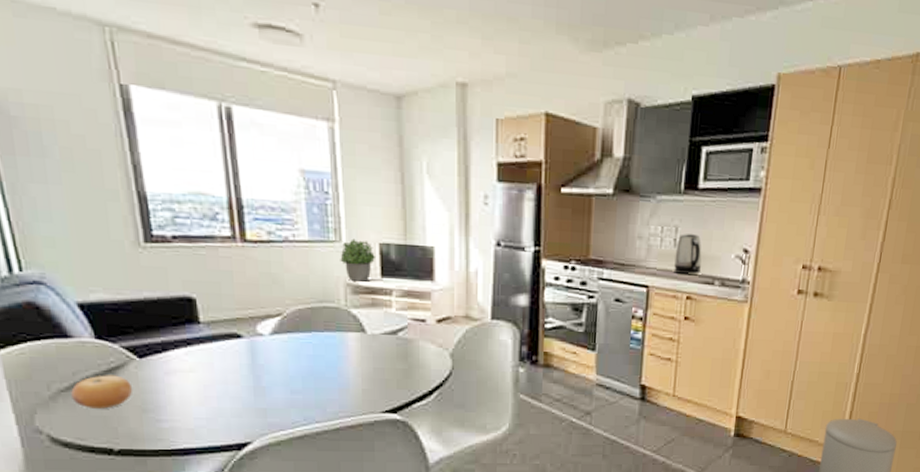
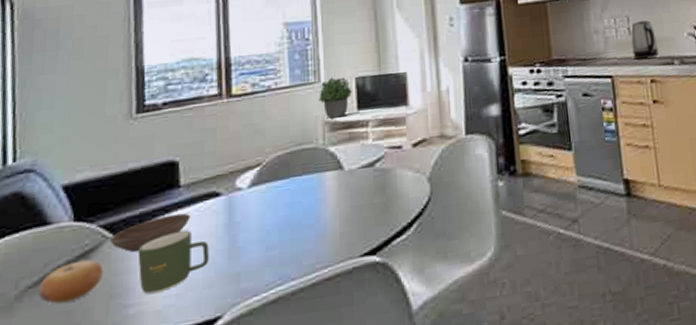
bowl: none [133,347,213,376] -> present [109,213,190,253]
mug: none [164,363,235,415] -> present [137,230,209,295]

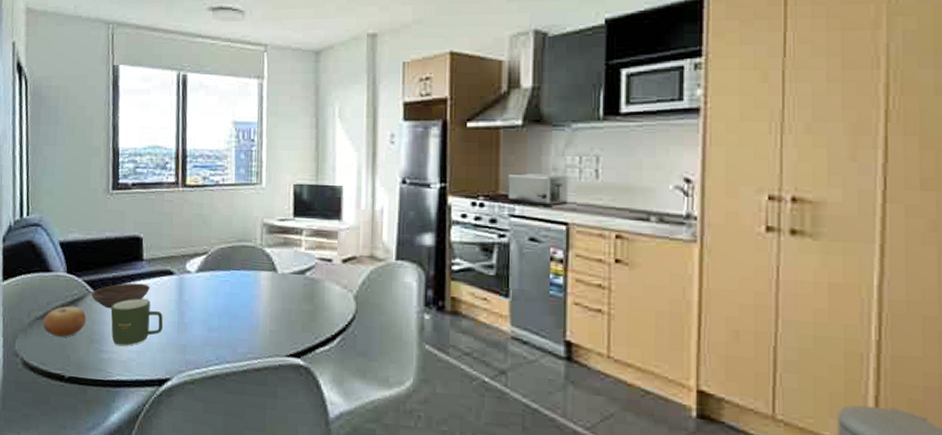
potted plant: present [319,77,353,119] -> none [259,181,291,221]
toaster: none [558,35,610,66] -> present [508,173,567,208]
kettle: present [630,20,660,59] -> none [598,162,632,209]

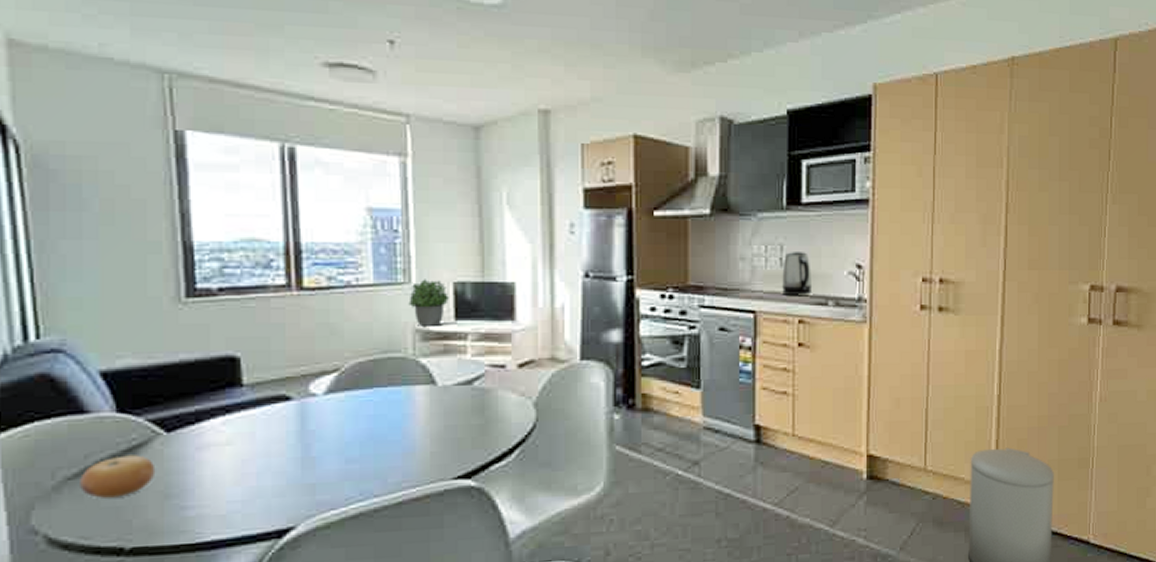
bowl: present [90,282,150,309] -> none [160,415,256,453]
mug: present [110,298,163,347] -> none [195,433,279,498]
potted plant: none [259,181,291,221] -> present [408,279,450,326]
toaster: present [508,173,567,208] -> none [697,263,754,297]
kettle: none [598,162,632,209] -> present [782,250,813,295]

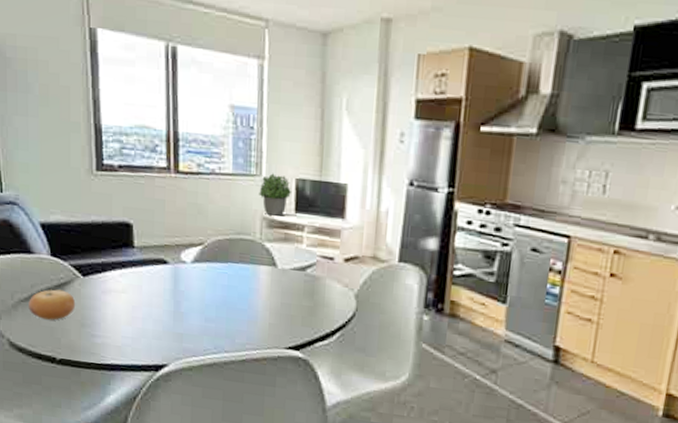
kettle: present [782,250,813,295] -> none [601,179,636,226]

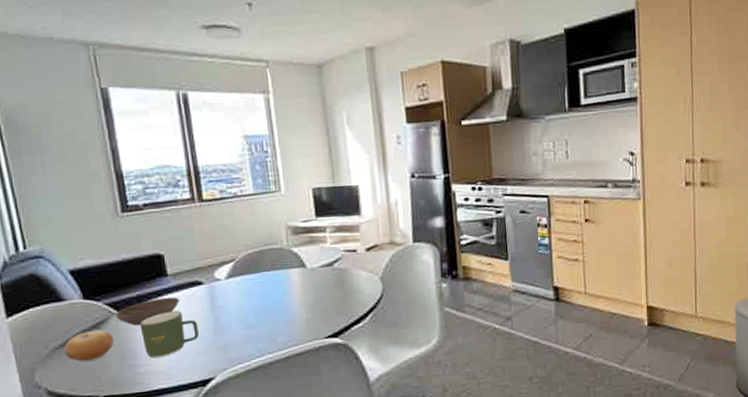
bowl: none [78,269,143,295] -> present [114,297,180,326]
mug: none [101,285,158,333] -> present [139,310,199,359]
potted plant: present [259,173,292,216] -> none [280,187,311,224]

